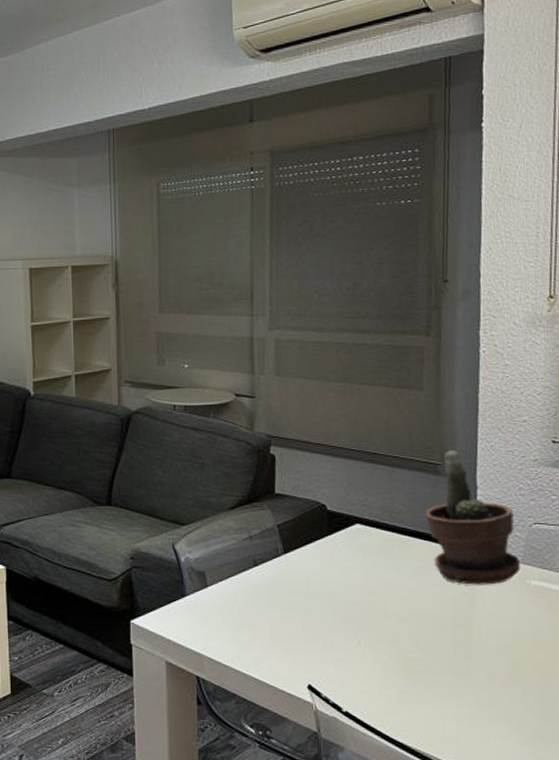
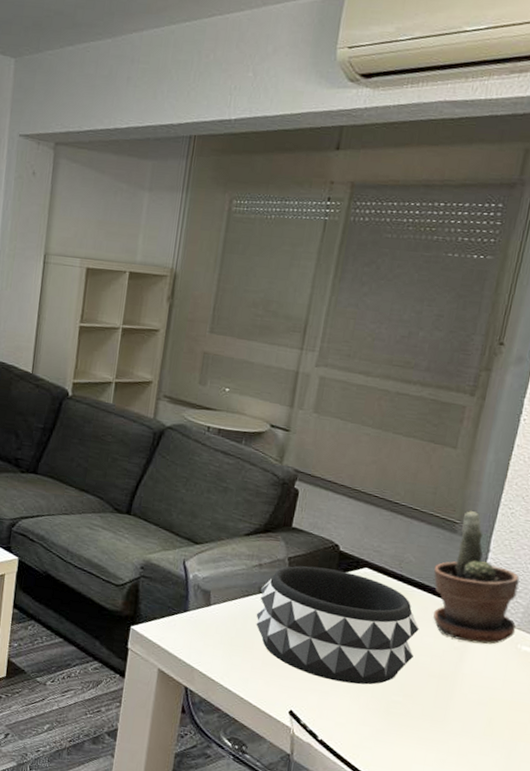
decorative bowl: none [255,530,423,647] -> present [256,565,419,685]

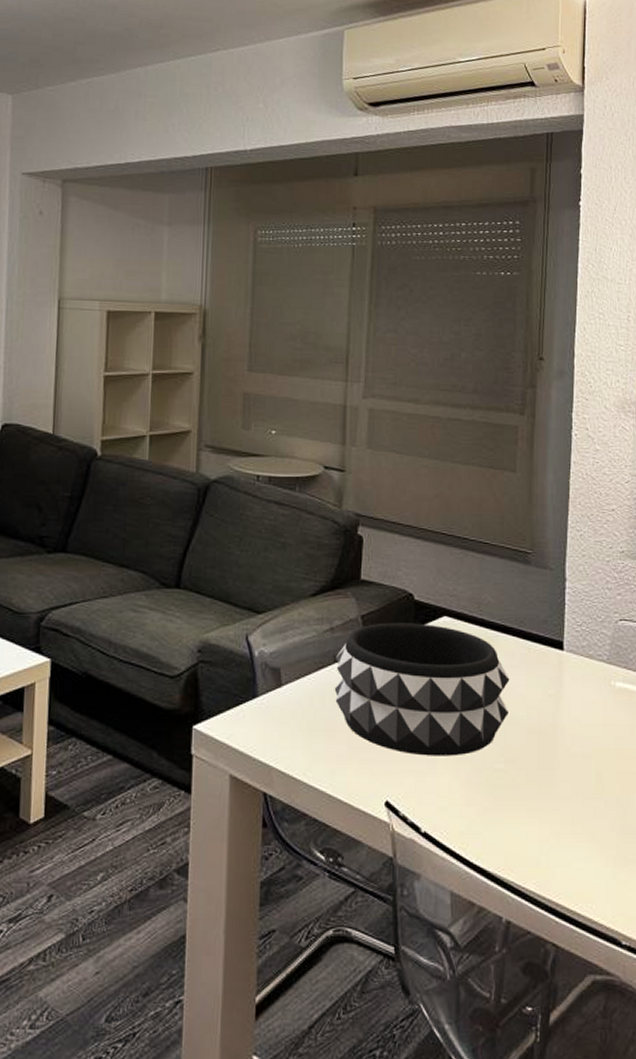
potted plant: present [433,511,520,645] -> none [514,538,607,687]

